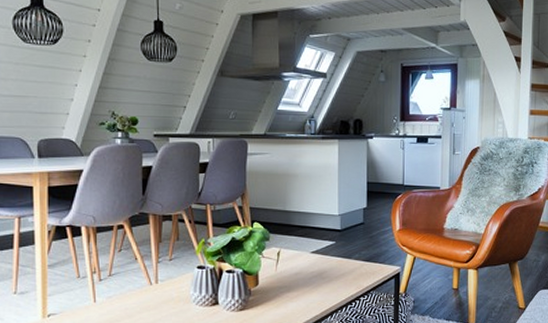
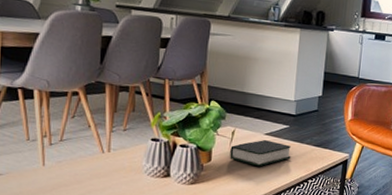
book: none [277,258,340,287] -> present [230,139,291,167]

